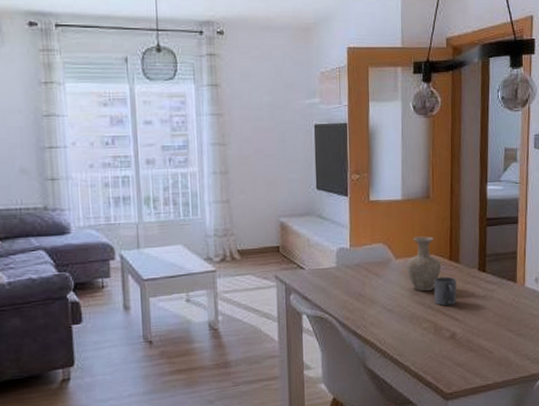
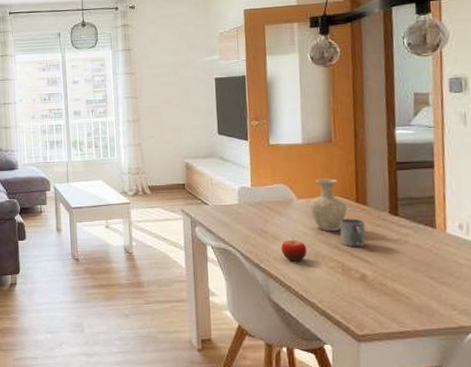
fruit: none [378,301,403,325] -> present [281,238,307,261]

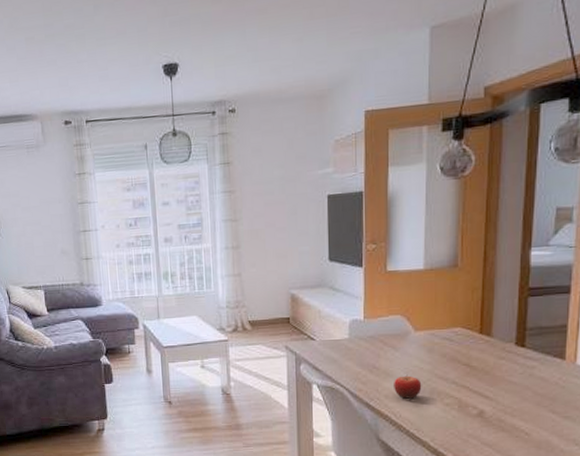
vase: present [309,178,348,232] -> none [428,307,470,366]
mug: present [339,218,366,248] -> none [459,351,487,383]

